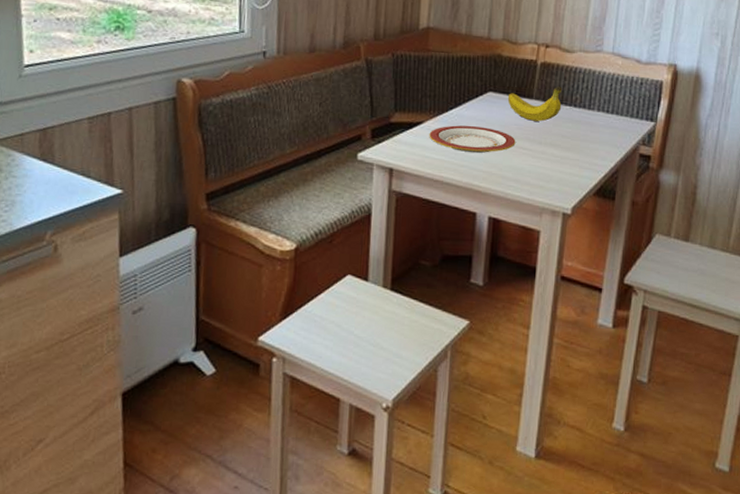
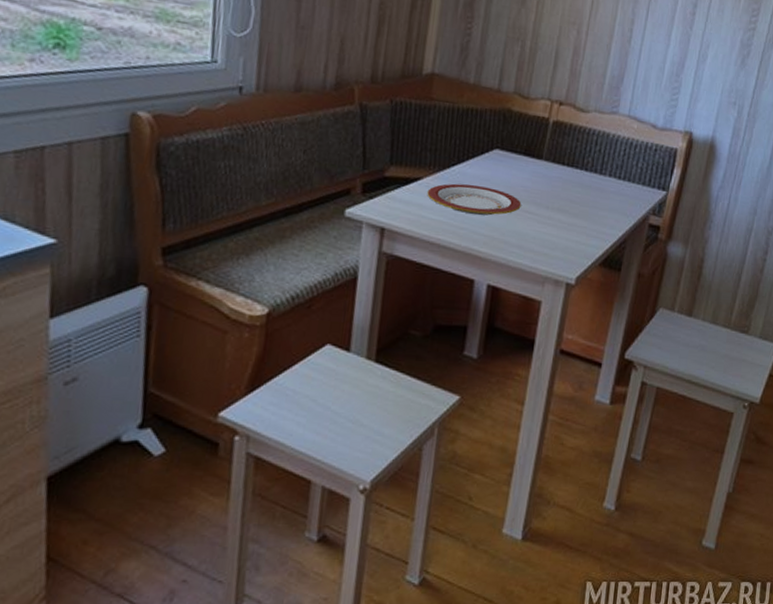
fruit: present [507,87,563,122] -> none [515,148,574,185]

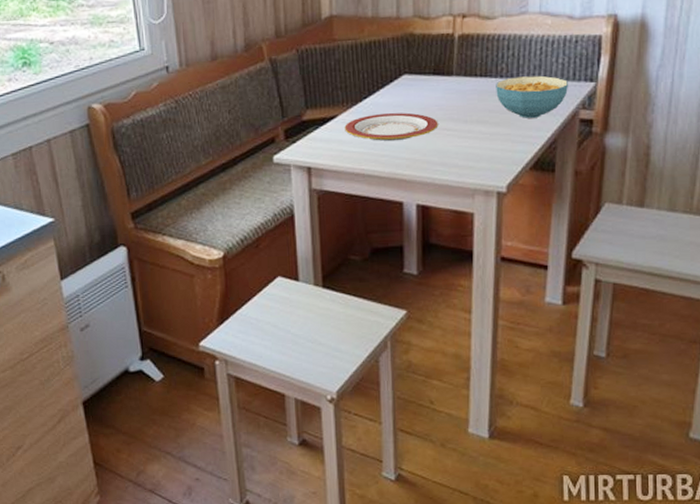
cereal bowl: none [579,172,644,216] -> present [496,75,569,118]

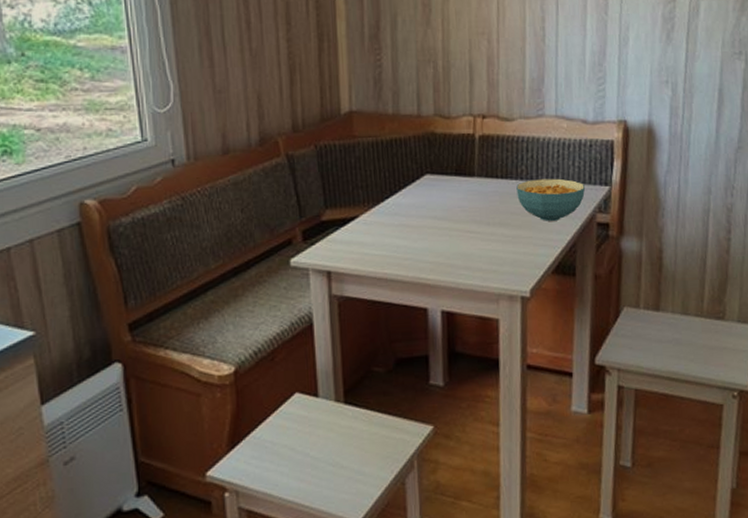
plate: present [344,112,438,142] -> none [366,214,462,244]

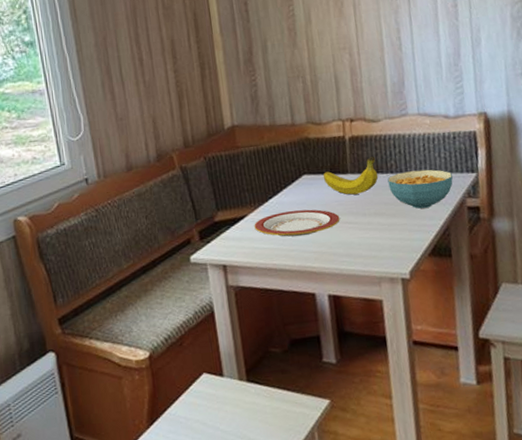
plate: none [366,214,462,244] -> present [254,209,340,237]
fruit: none [447,160,507,201] -> present [323,157,379,195]

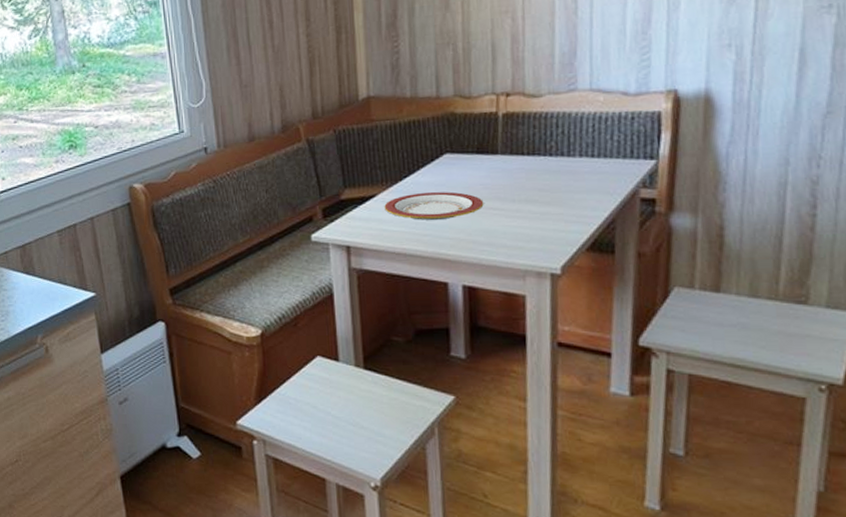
fruit: present [323,157,379,195] -> none [468,136,534,178]
cereal bowl: present [387,169,454,209] -> none [545,153,627,197]

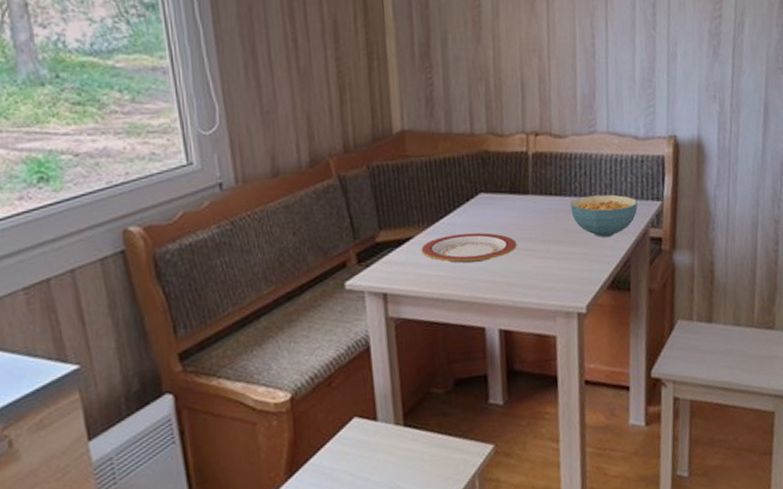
cereal bowl: none [545,153,627,197] -> present [570,194,638,237]

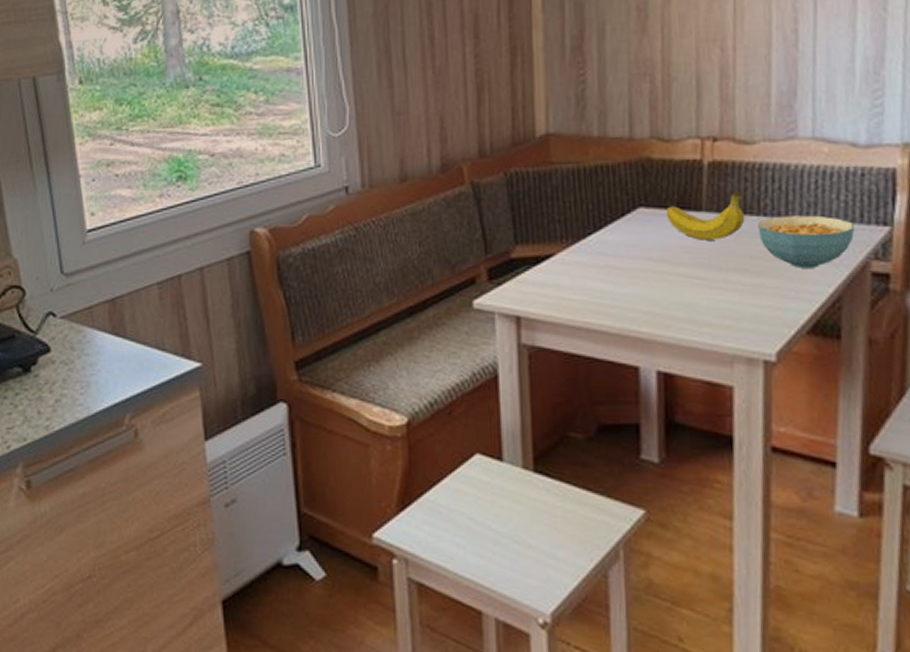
plate: present [421,233,517,264] -> none [563,254,684,289]
fruit: none [501,177,561,219] -> present [665,191,746,240]

